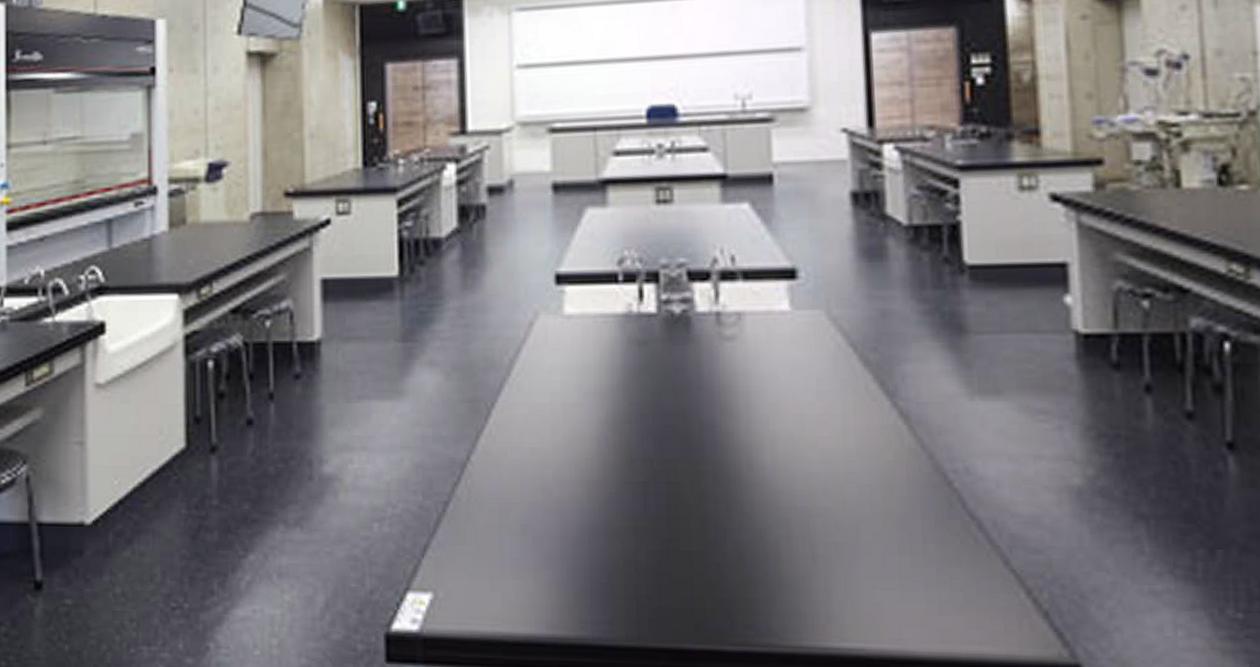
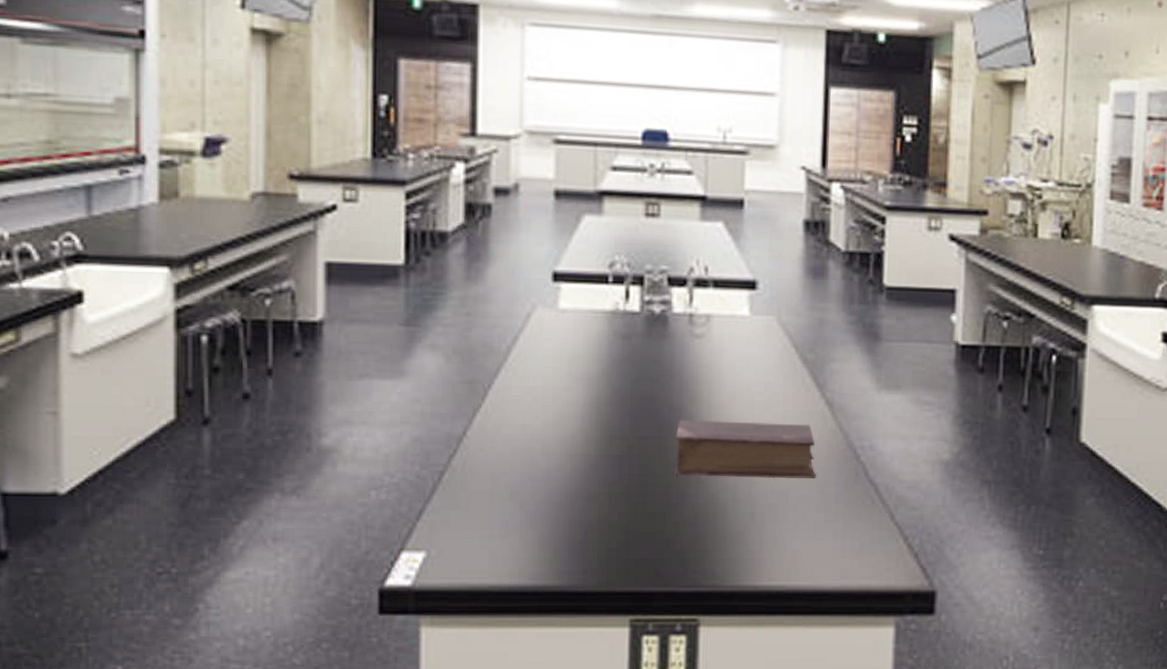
book: none [709,438,895,512] -> present [674,419,817,479]

